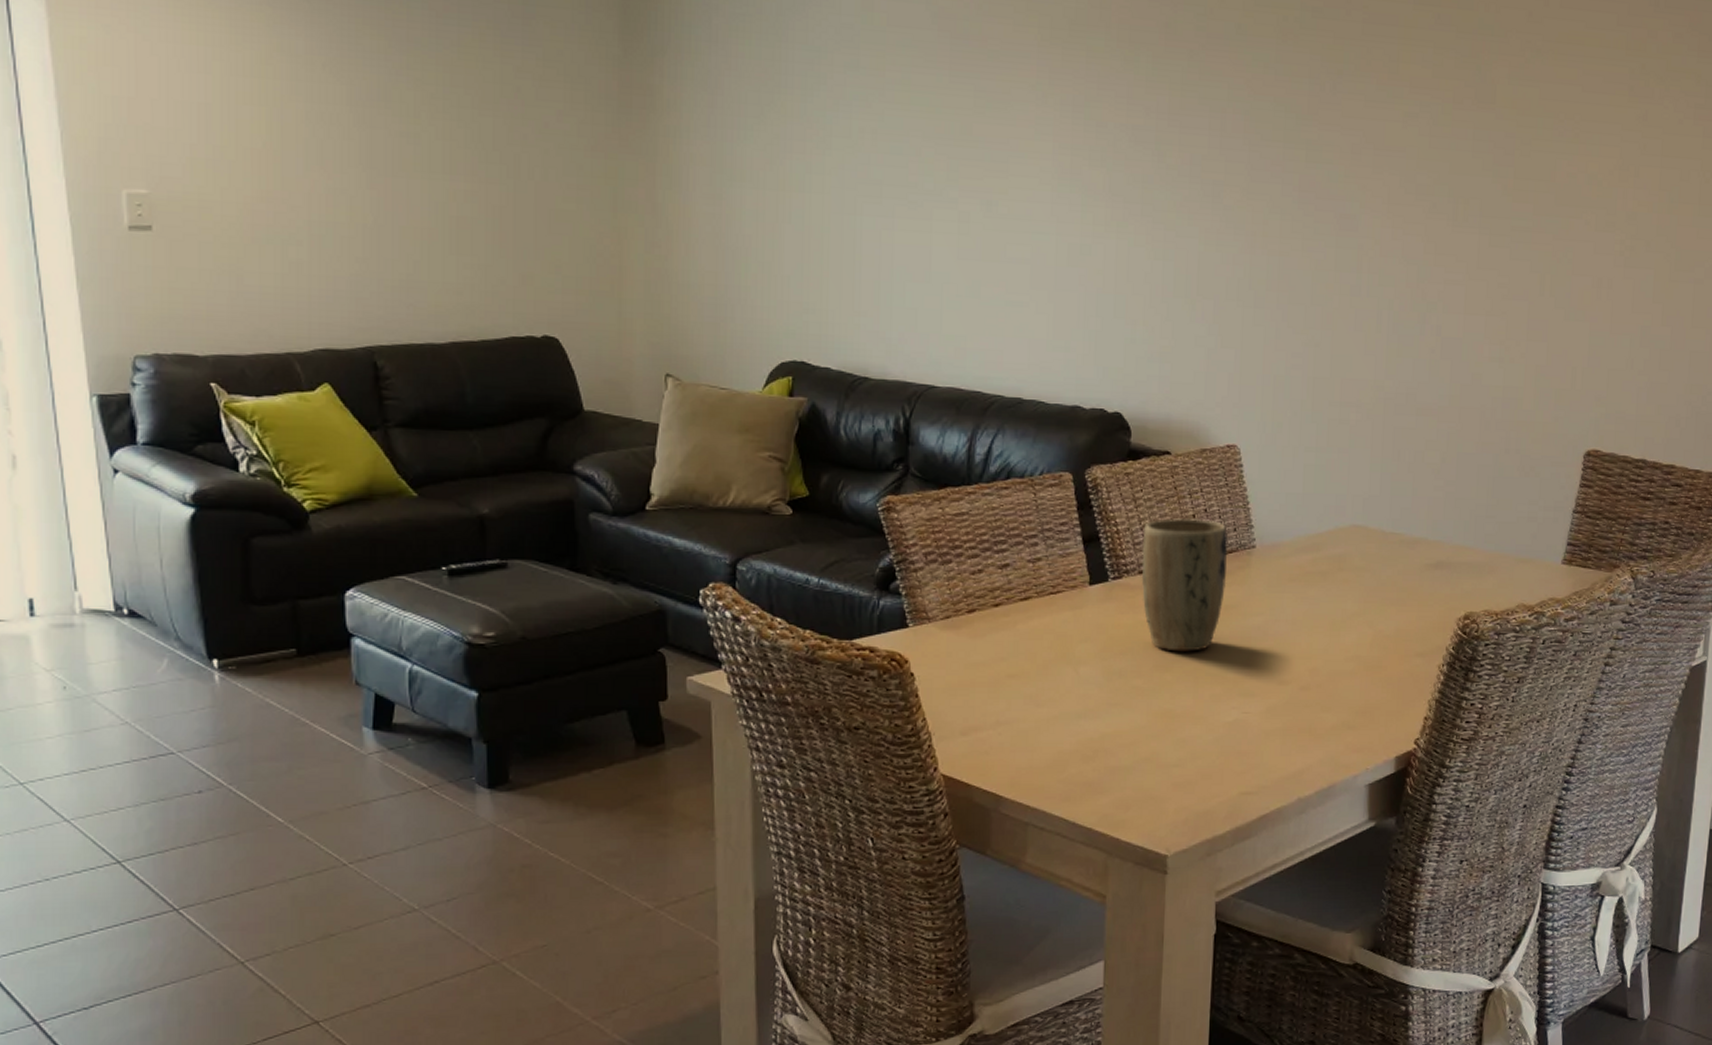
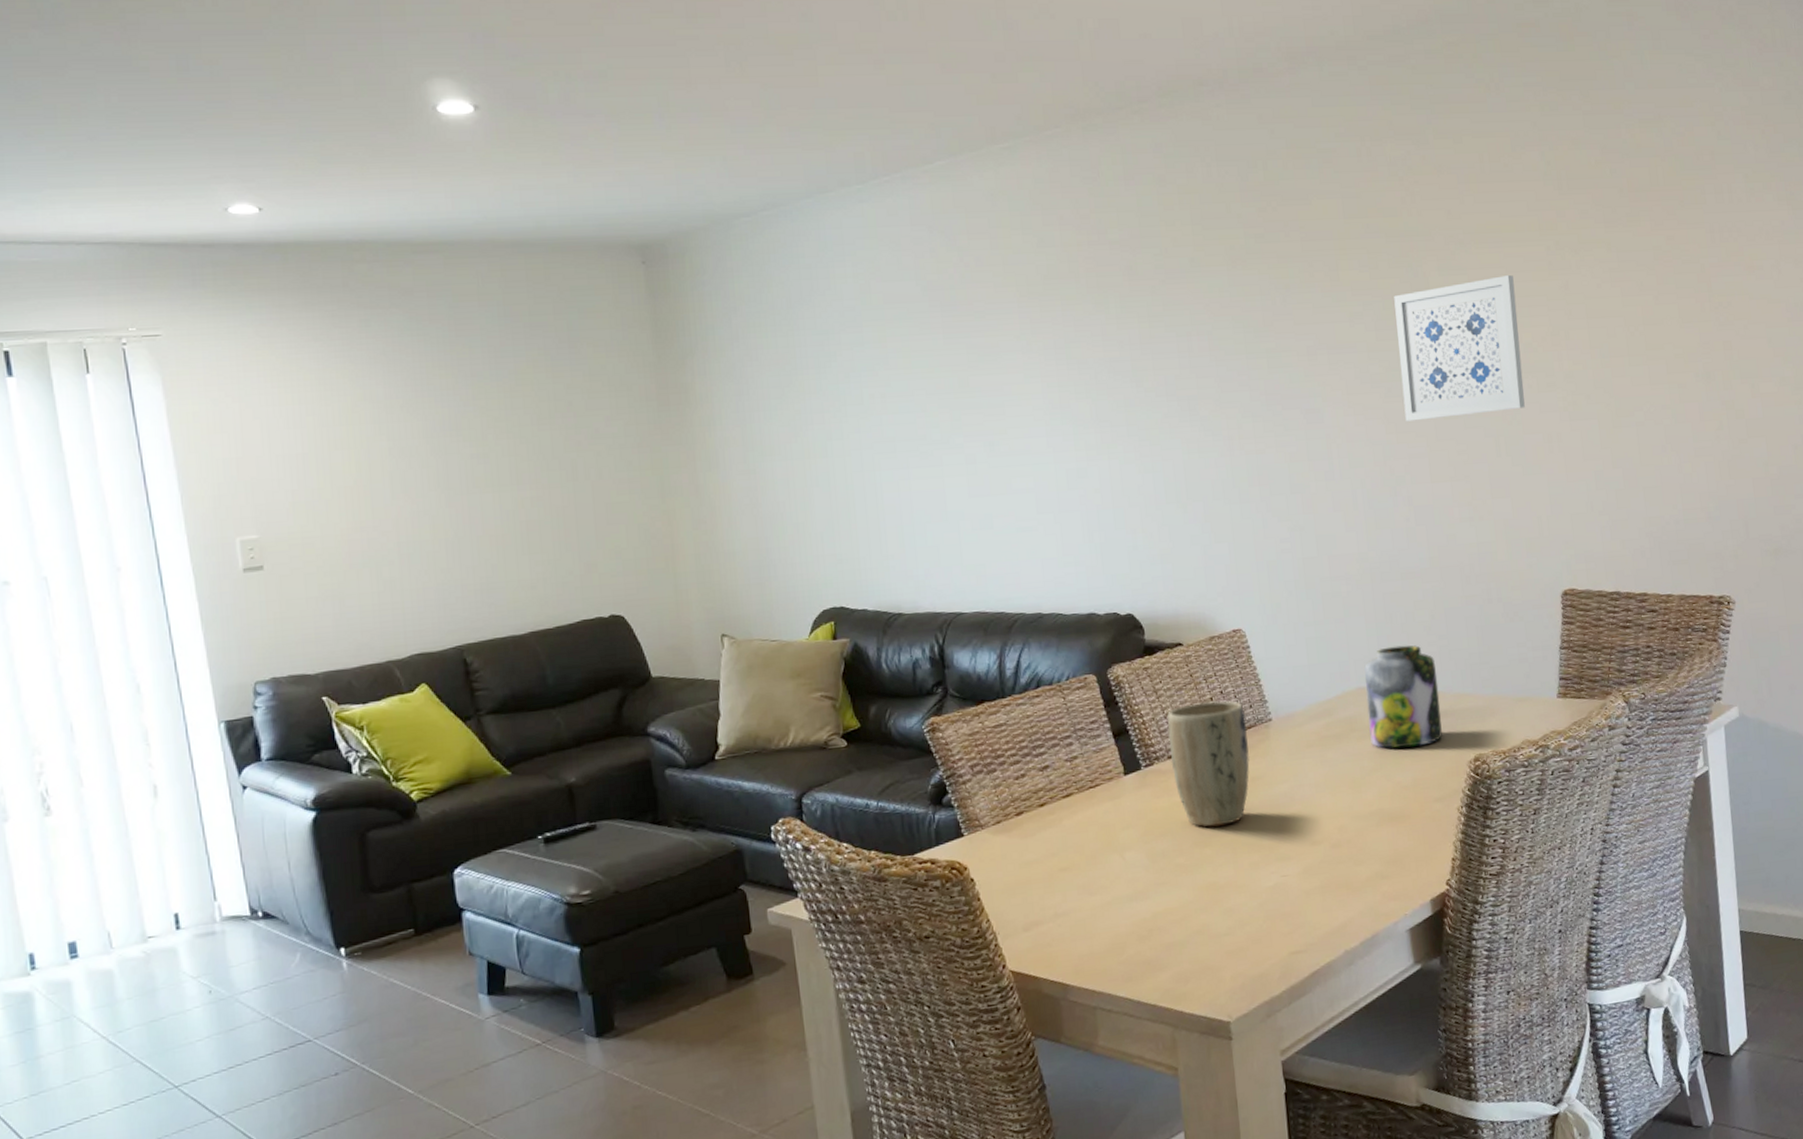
jar: none [1357,485,1439,596] -> present [1364,645,1443,749]
wall art: none [1447,94,1589,246] -> present [1394,275,1525,422]

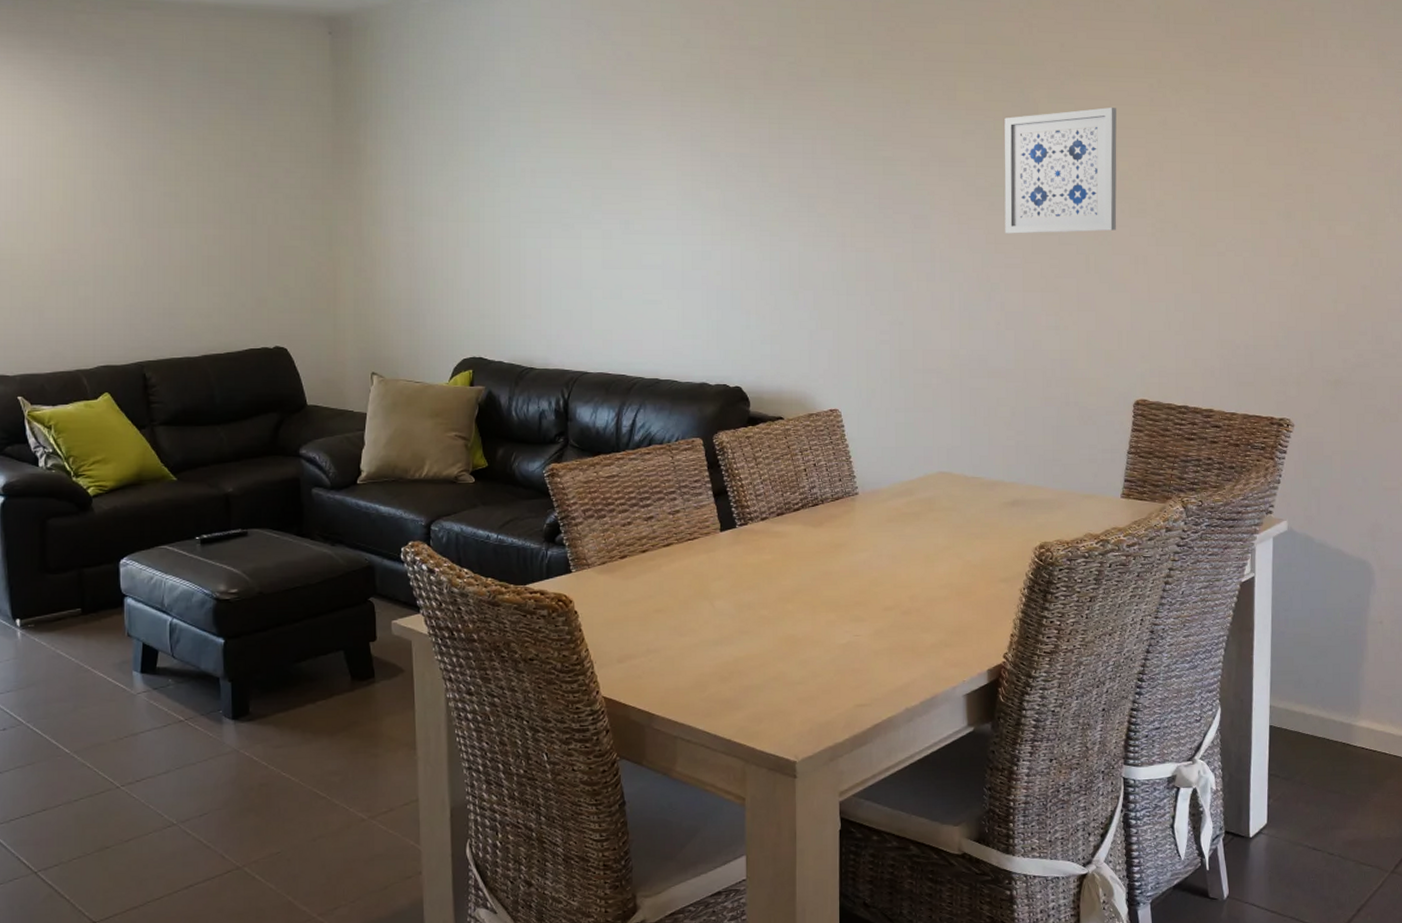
plant pot: present [1167,700,1250,827] -> none [763,471,835,585]
jar: present [1364,645,1443,749] -> none [946,437,1013,530]

